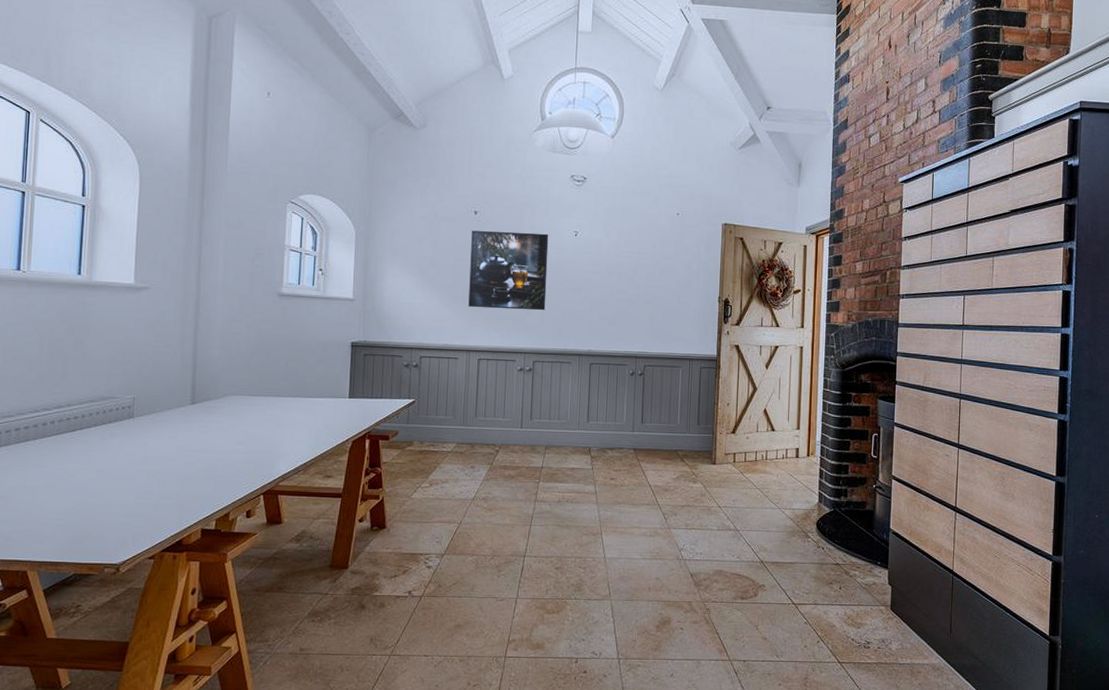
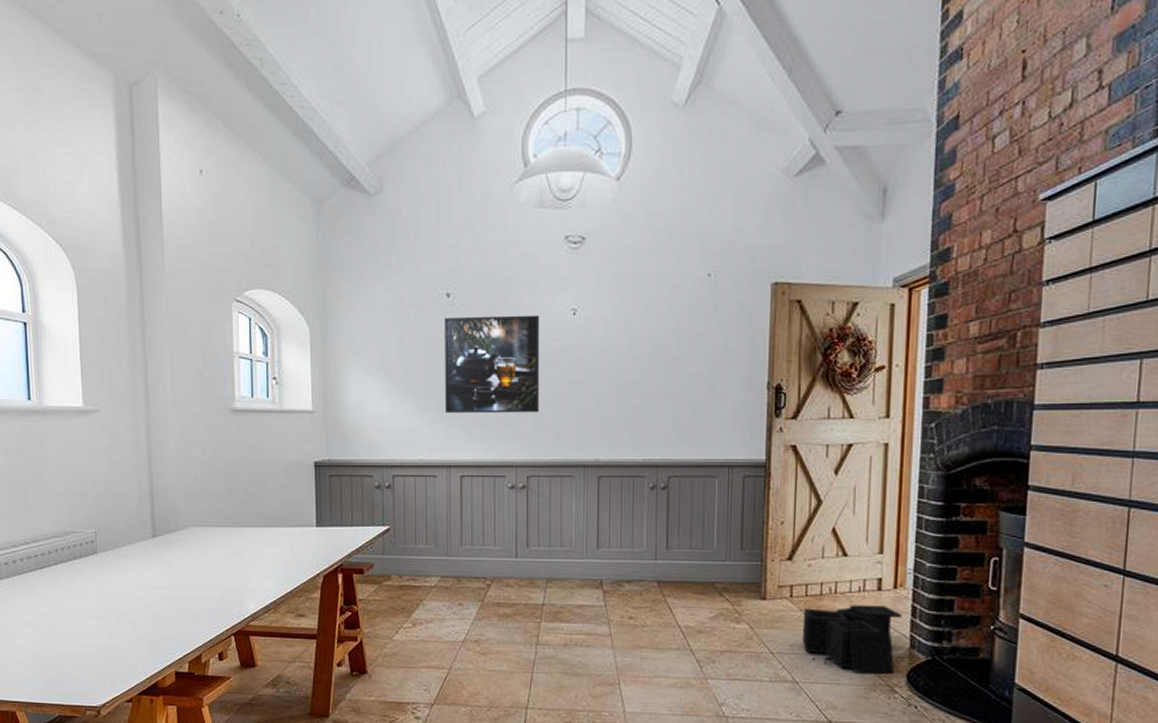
storage bin: none [742,469,813,522] -> present [802,605,902,674]

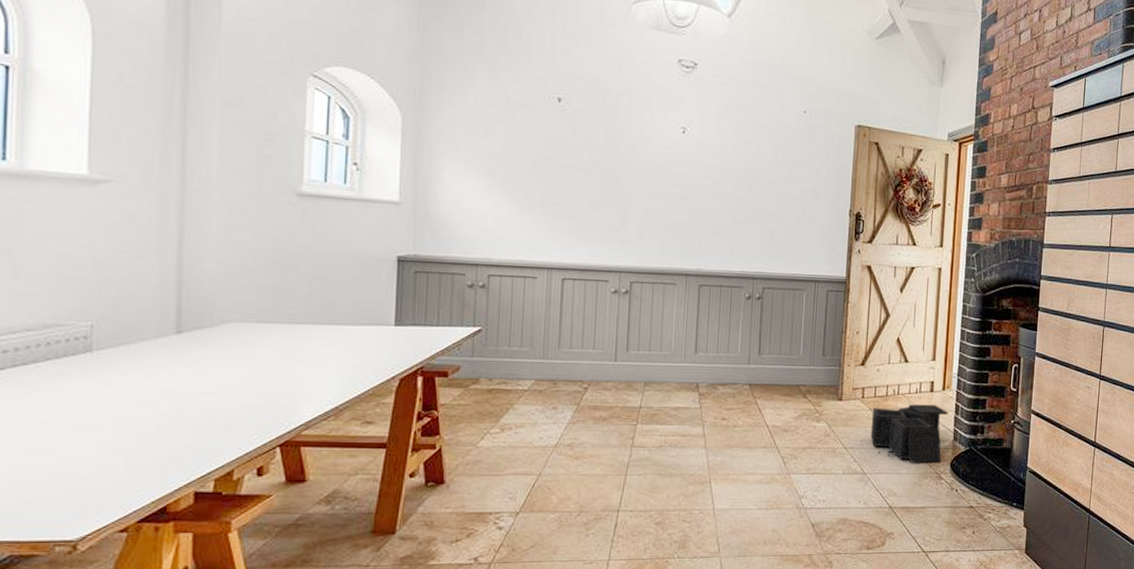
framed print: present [445,315,540,414] -> none [550,121,651,222]

